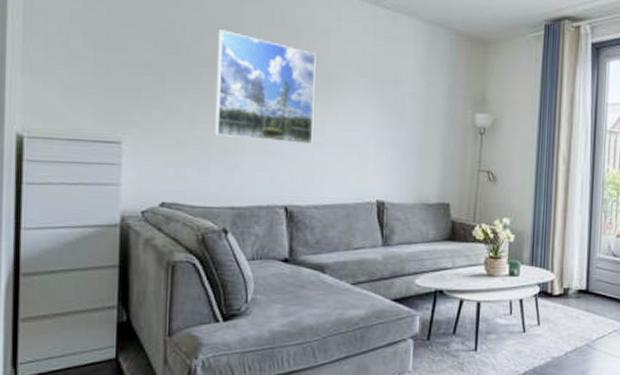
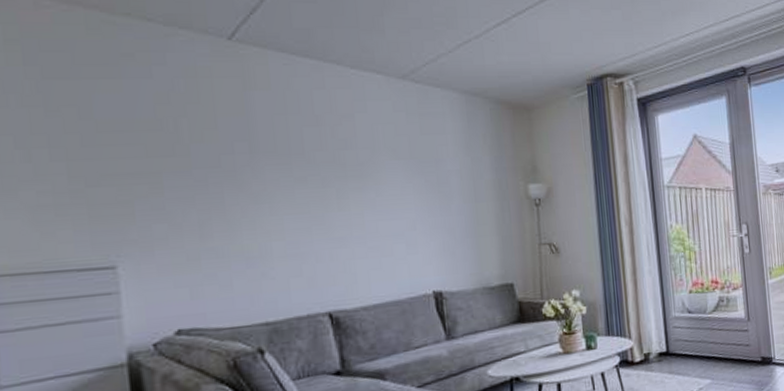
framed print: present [214,29,316,145] -> none [221,123,352,245]

